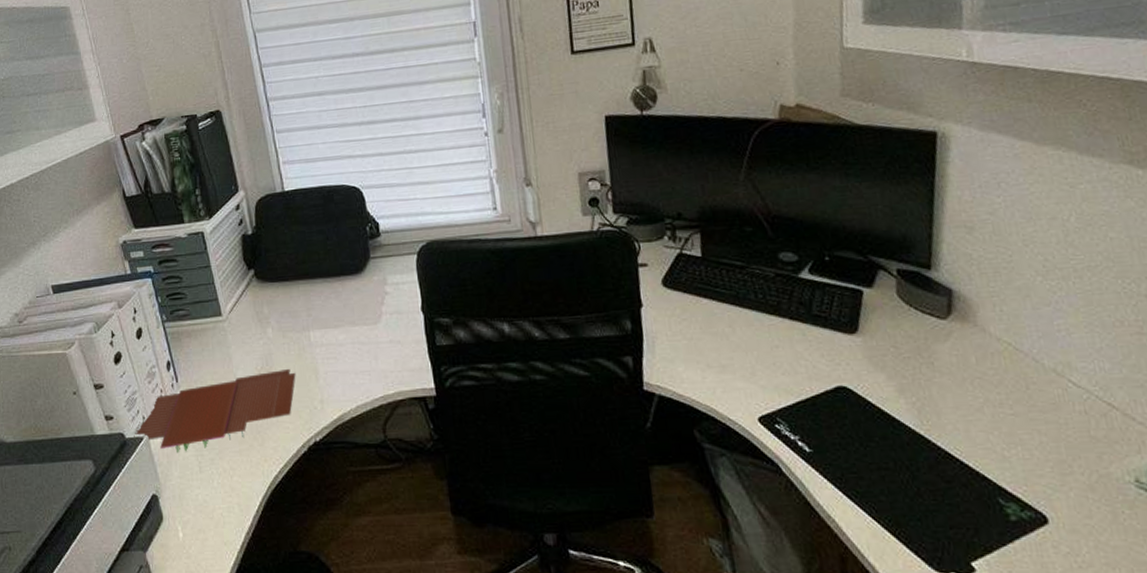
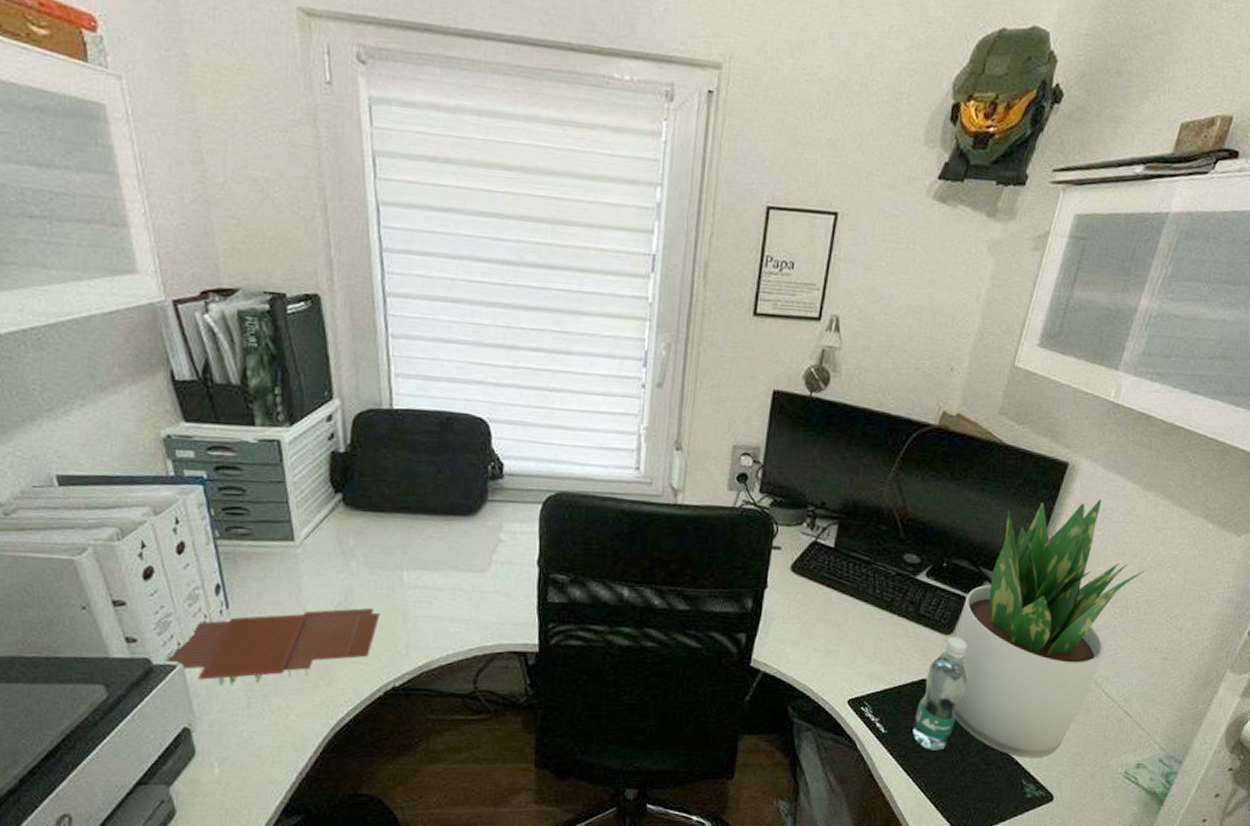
bottle: none [840,336,892,469] -> present [912,637,968,751]
planter: none [860,164,1072,471] -> present [954,499,1144,759]

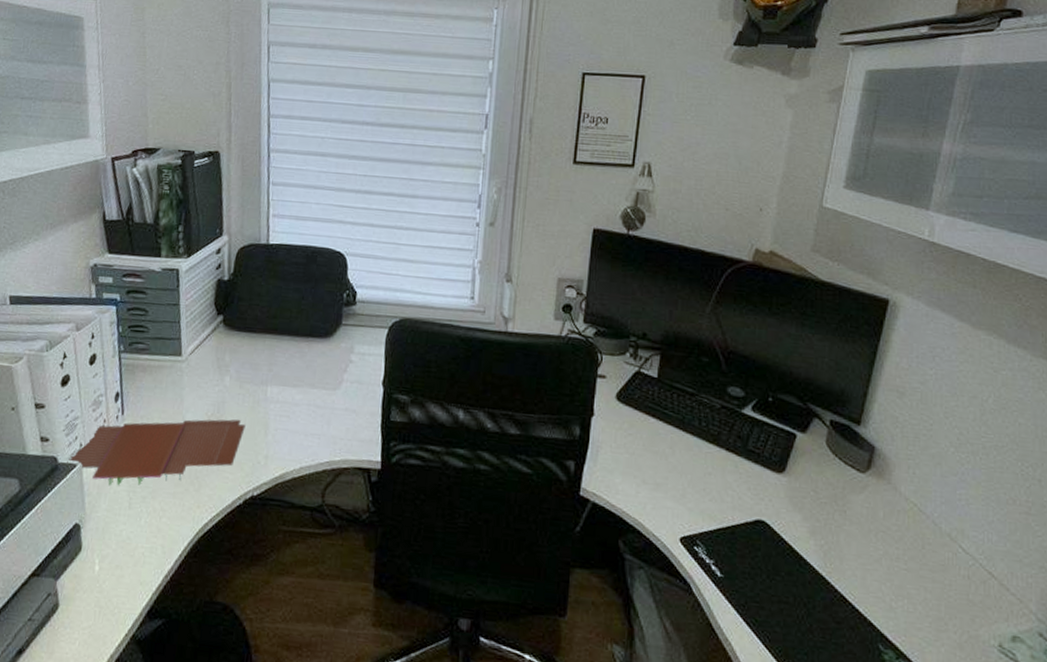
bottle: present [912,637,968,751] -> none [751,476,805,602]
planter: present [954,499,1144,759] -> none [787,337,987,620]

